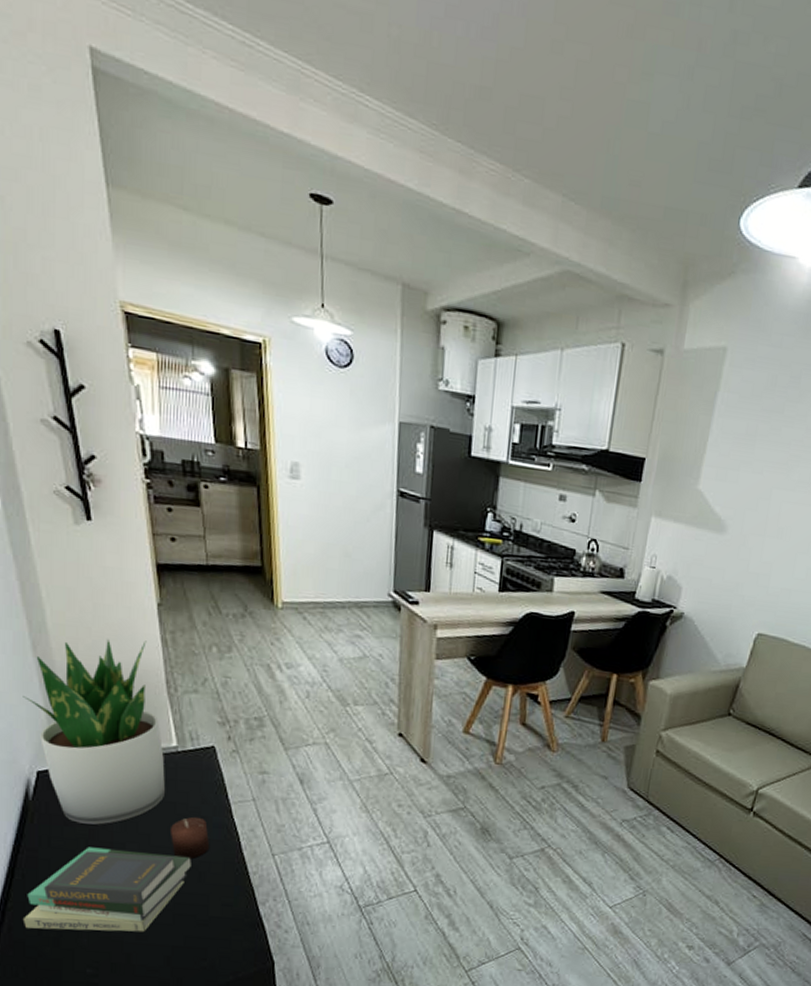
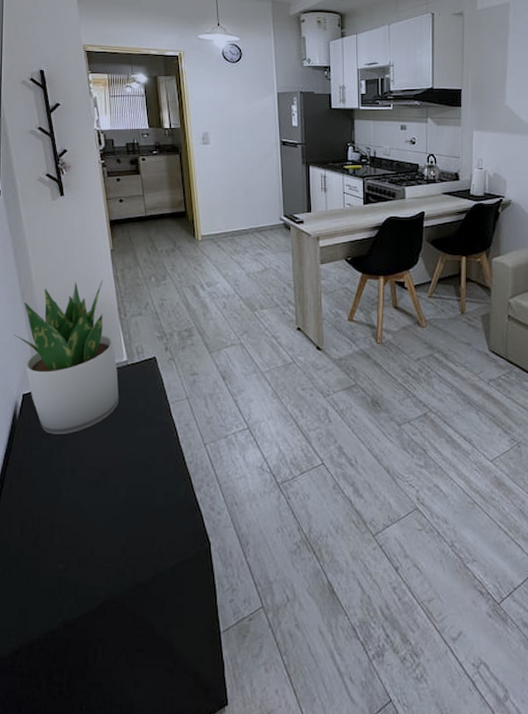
books: present [22,847,191,932] -> none [9,453,140,532]
candle: present [169,816,210,860] -> none [123,418,155,456]

